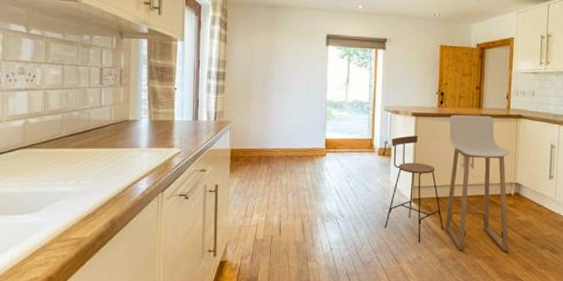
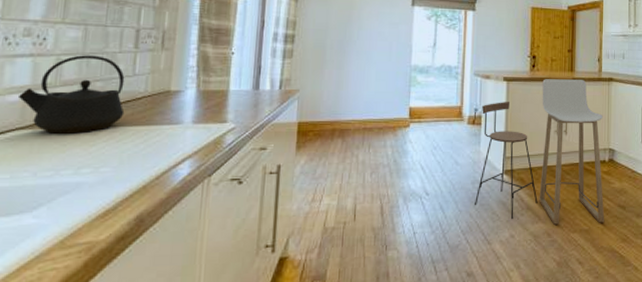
kettle: none [19,89,96,154] -> present [17,55,125,135]

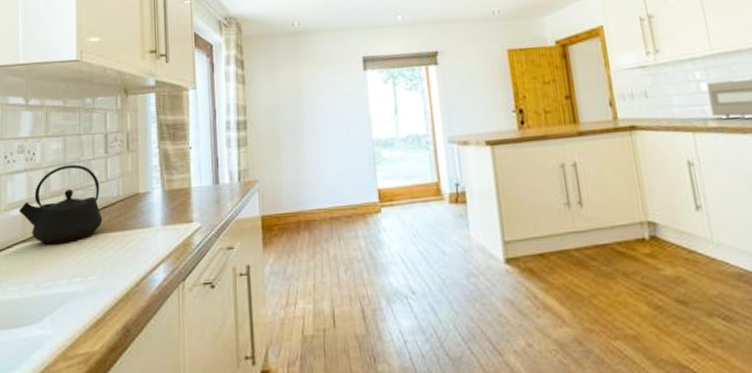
bar stool: present [474,101,538,220] -> none [464,170,557,324]
bar stool: present [539,79,605,225] -> none [537,132,660,329]

